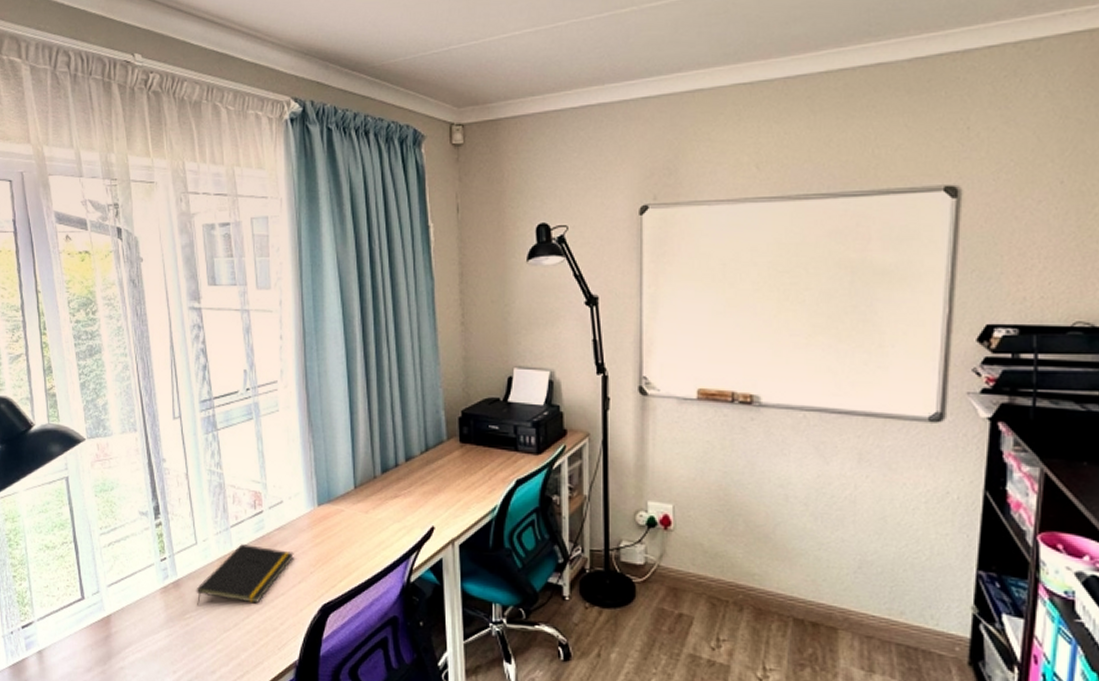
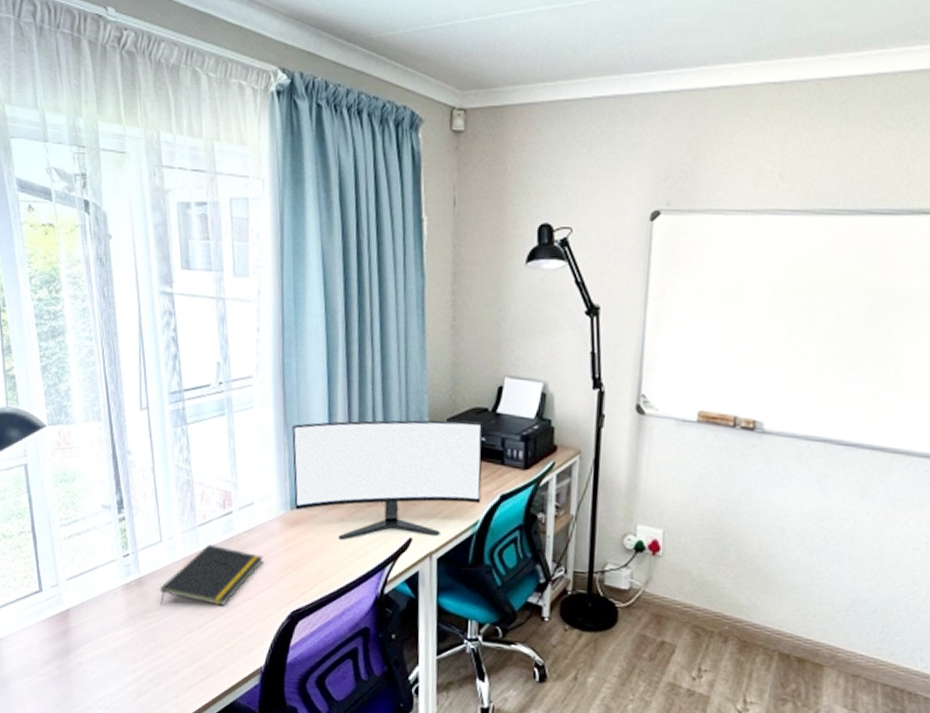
monitor: none [316,411,498,533] -> present [292,420,483,541]

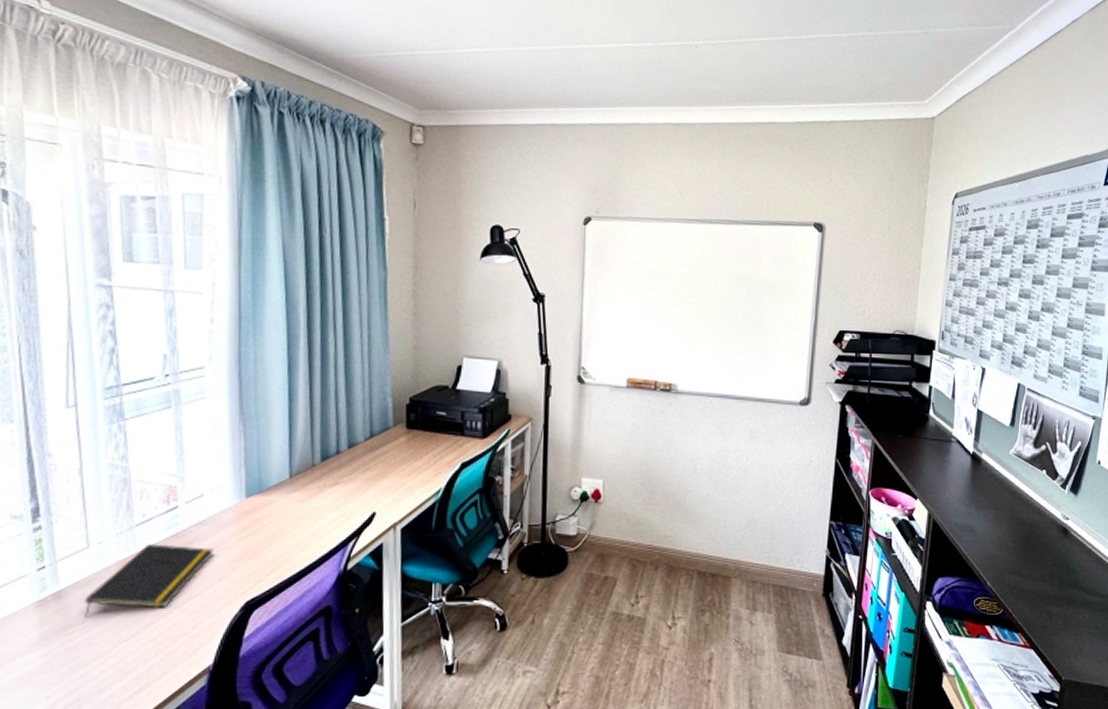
monitor: present [292,420,483,541] -> none [248,398,444,523]

